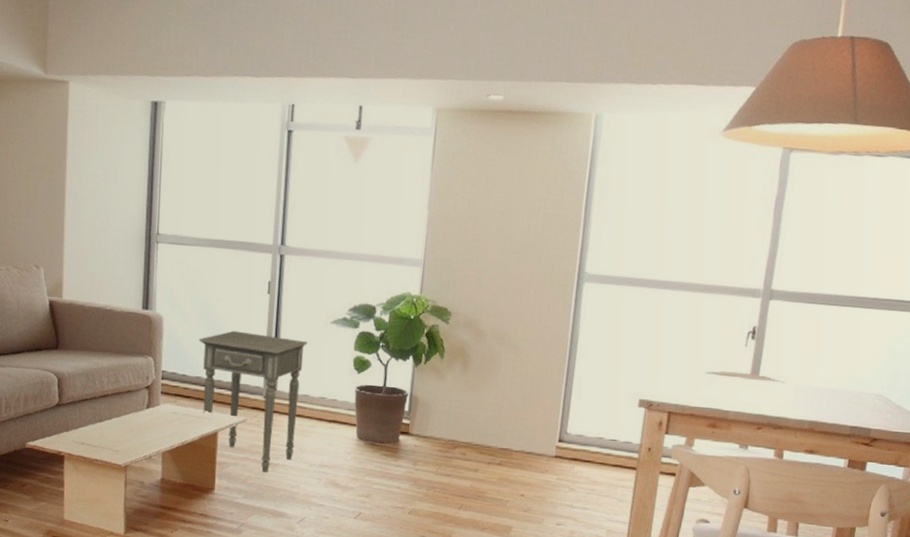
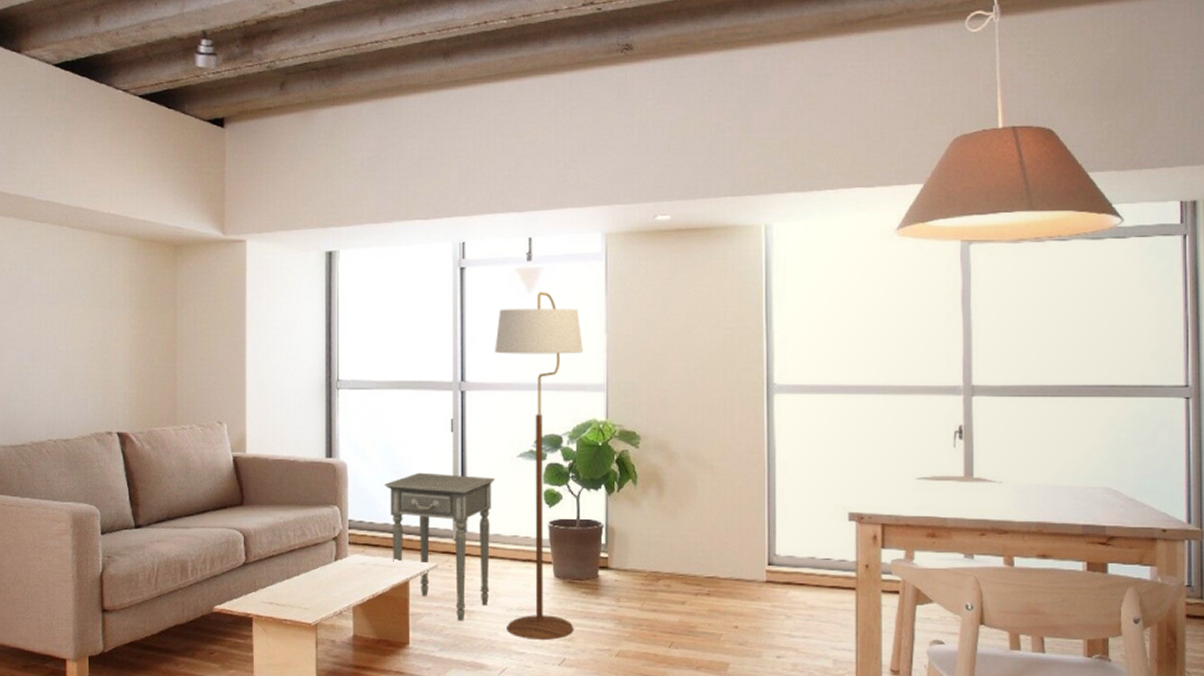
floor lamp: none [308,162,404,496] -> present [495,292,583,641]

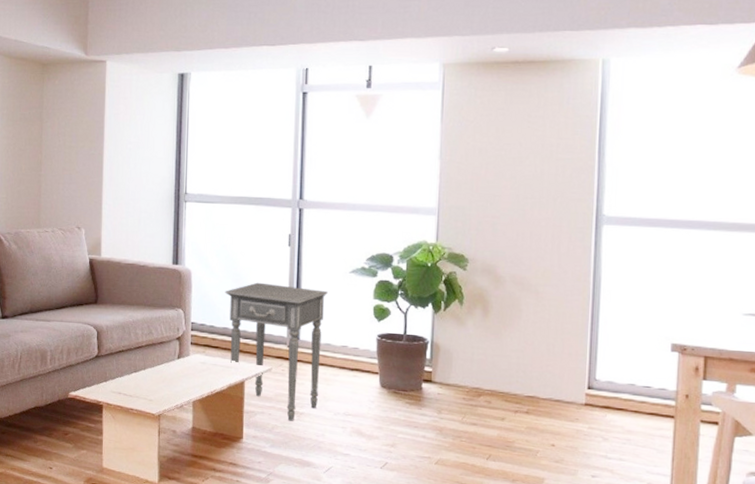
floor lamp: present [495,292,583,641] -> none [332,118,417,445]

